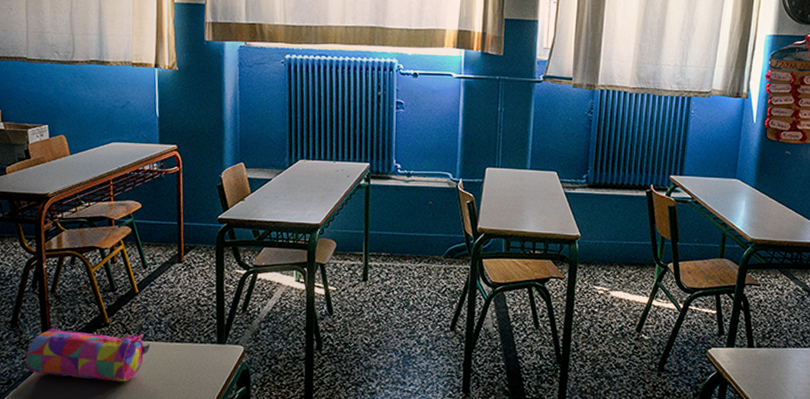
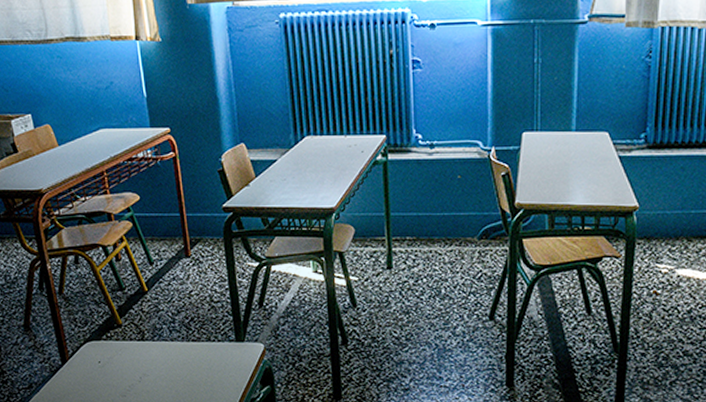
pencil case: present [26,329,150,382] -> none [43,332,167,383]

